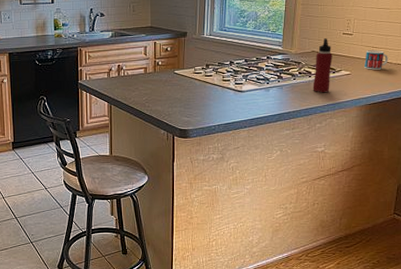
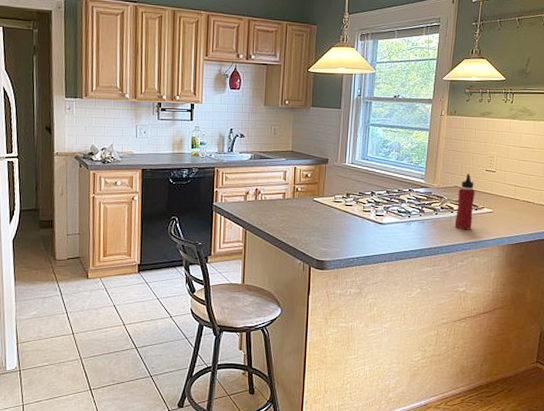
mug: present [364,50,389,70] -> none [507,189,531,209]

